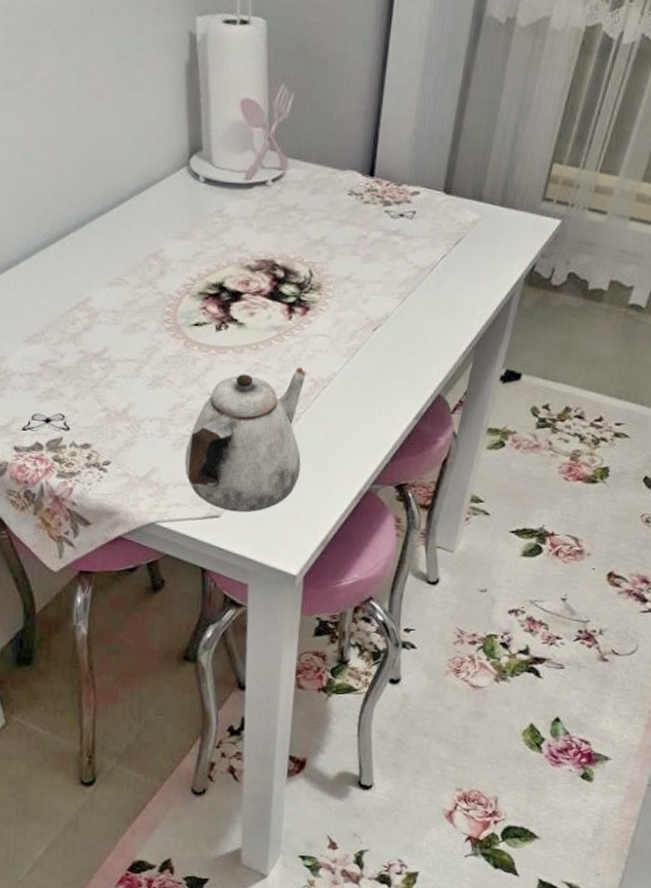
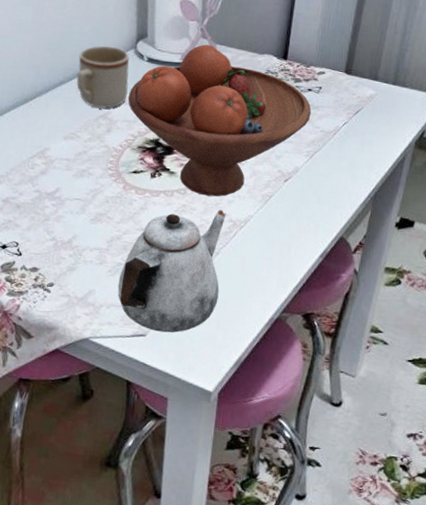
mug: none [118,162,183,245] -> present [76,45,130,109]
fruit bowl: none [183,158,404,352] -> present [128,44,312,197]

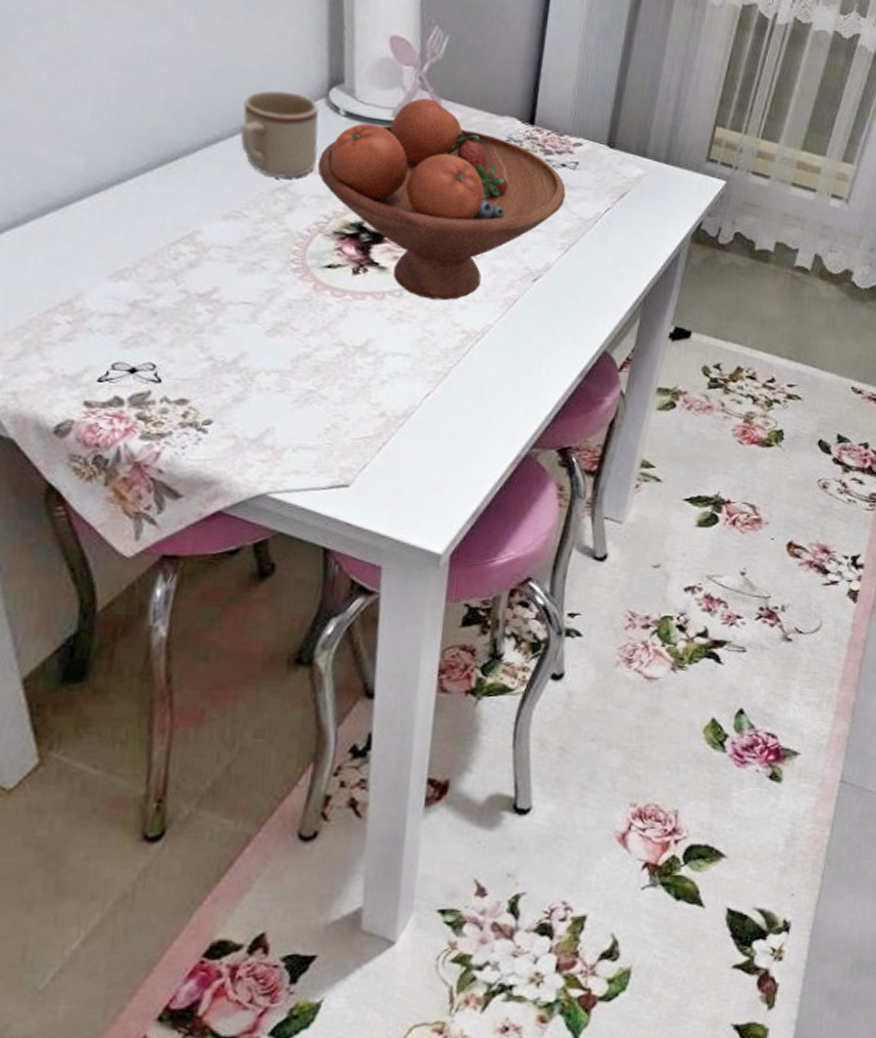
teapot: present [117,210,226,333] -> none [307,317,457,481]

